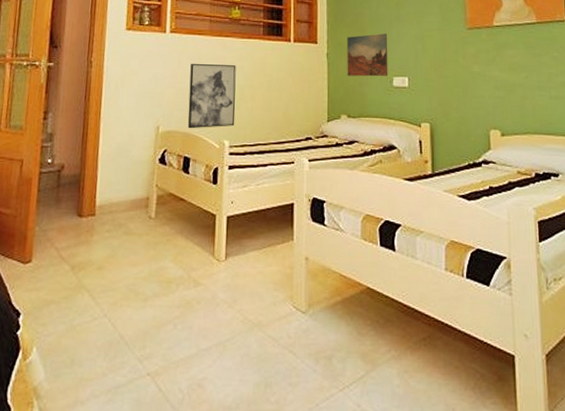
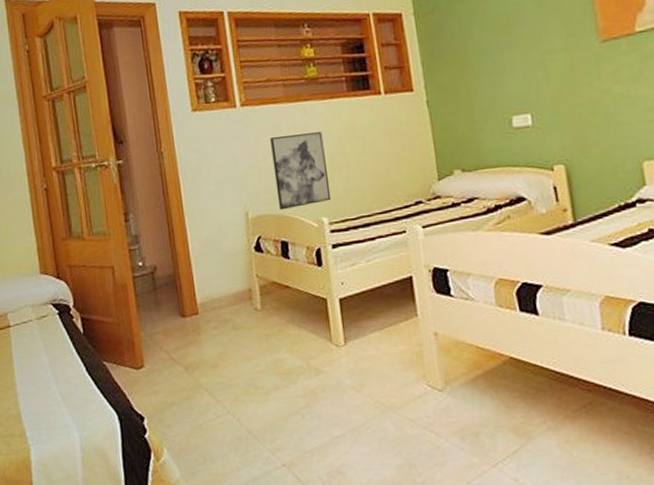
wall art: present [347,33,388,77] -> none [449,65,506,124]

